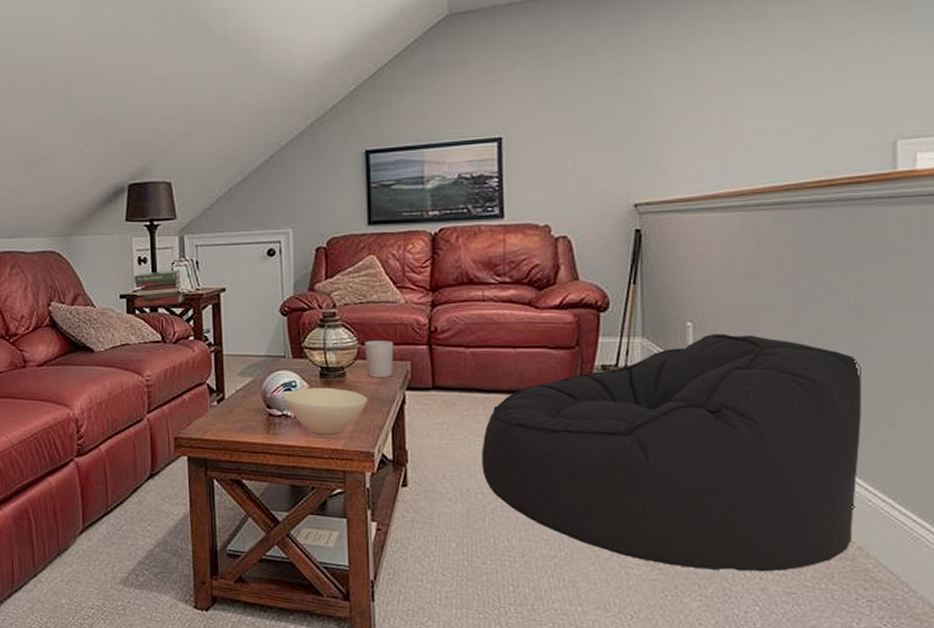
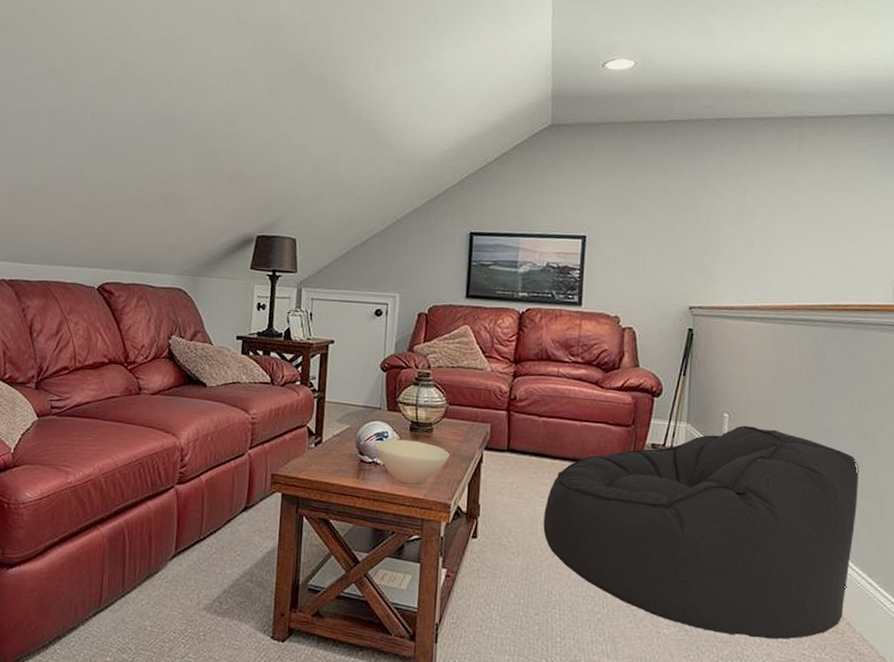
books: present [134,269,185,307] -> none [249,318,297,351]
candle holder: present [364,341,394,378] -> none [451,402,478,437]

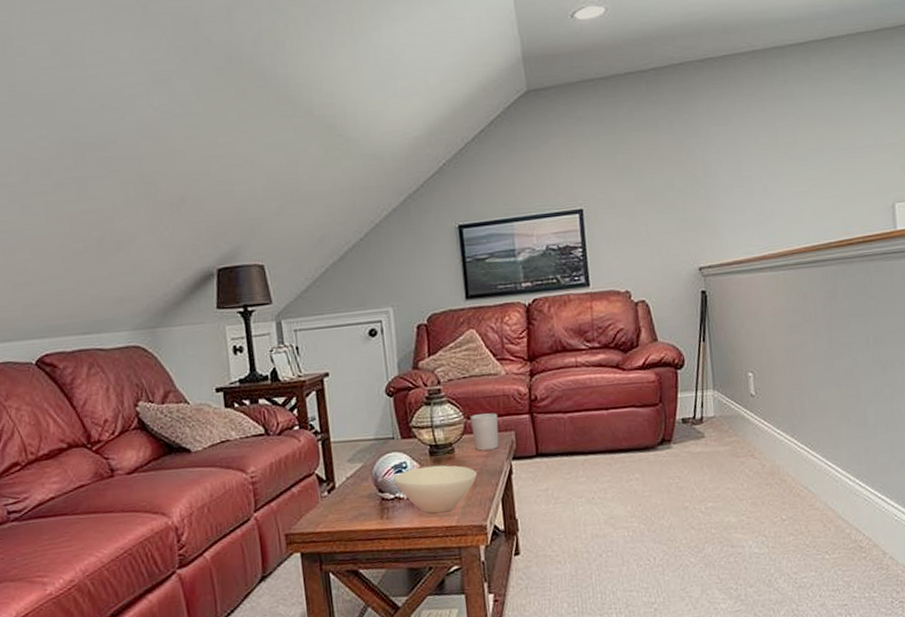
candle holder: none [451,402,478,437] -> present [470,413,500,451]
bean bag chair: present [543,425,859,639] -> none [584,380,886,596]

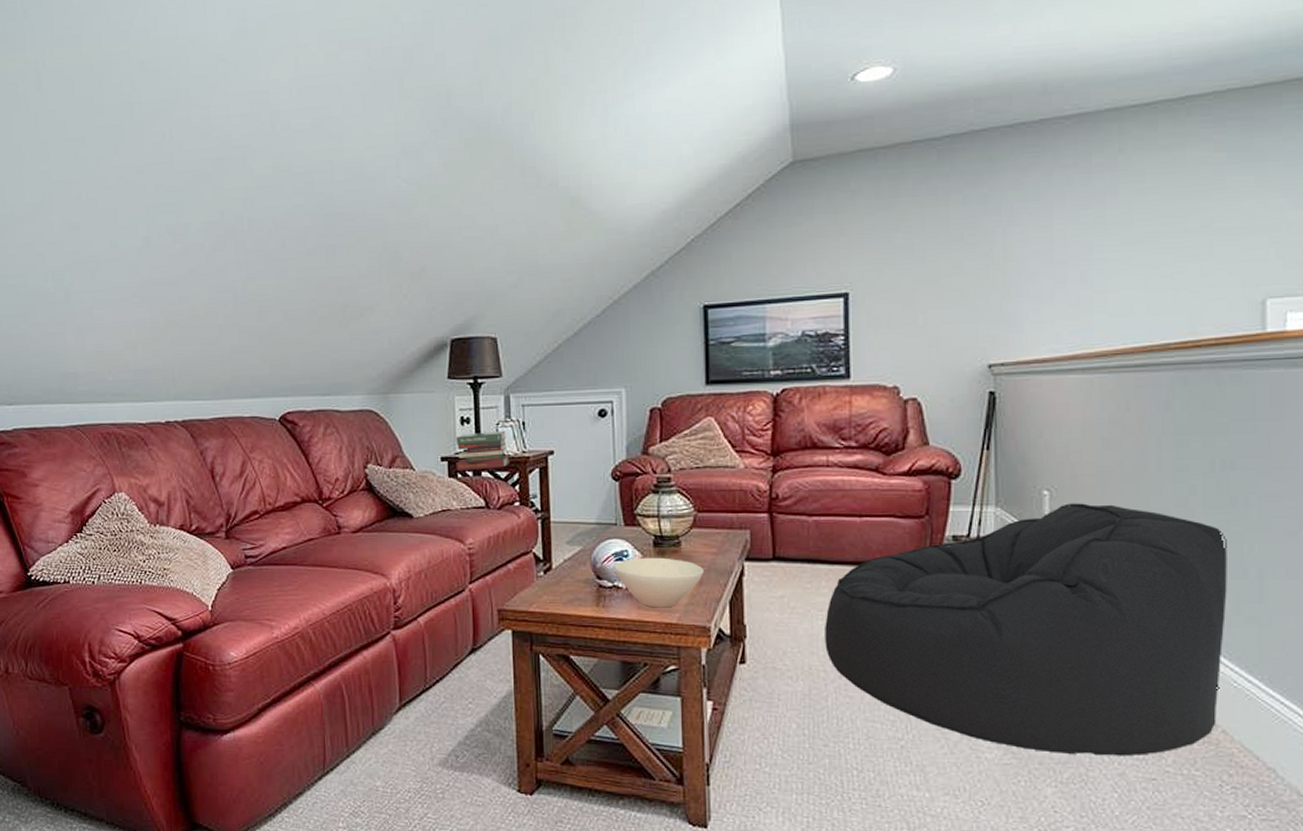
books: none [230,356,287,400] -> present [456,430,511,470]
candle holder: present [470,413,500,451] -> none [700,508,732,547]
bean bag chair: none [584,380,886,596] -> present [825,503,1227,756]

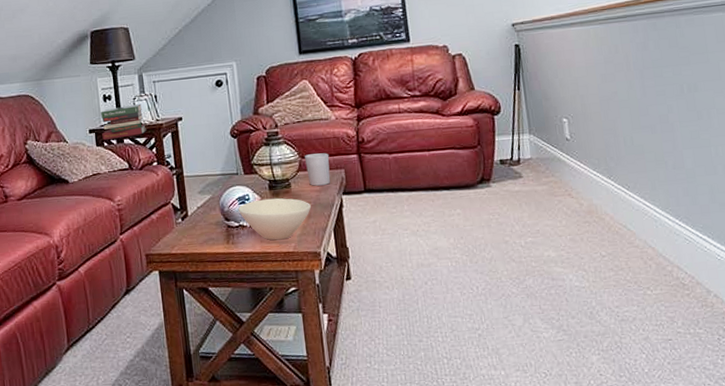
candle holder: none [700,508,732,547] -> present [304,153,331,186]
bean bag chair: present [825,503,1227,756] -> none [410,125,710,327]

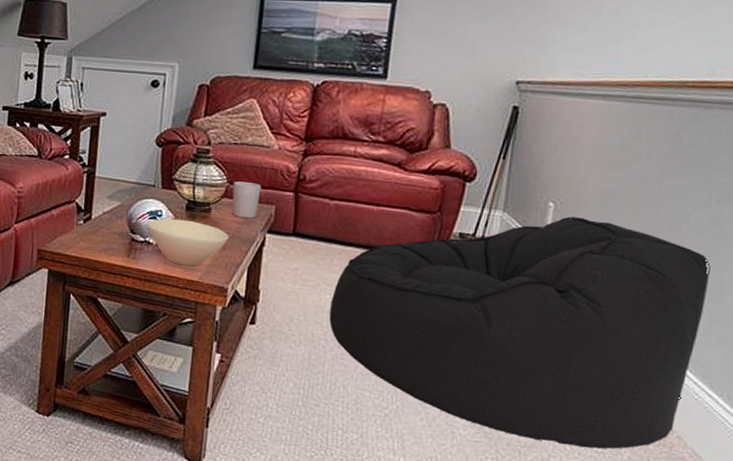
books: present [101,103,148,140] -> none [15,88,66,123]
bean bag chair: none [410,125,710,327] -> present [329,216,711,449]

